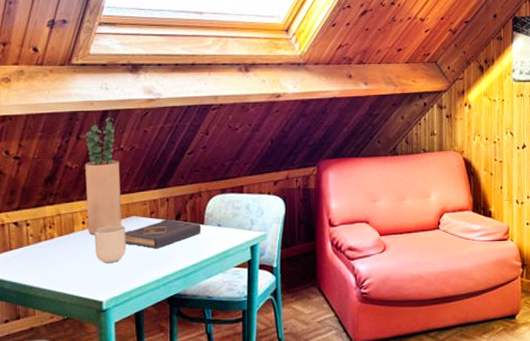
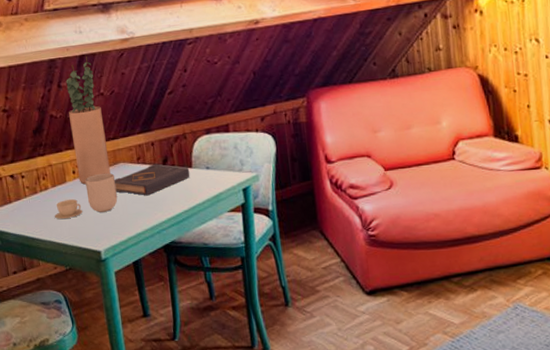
teacup: none [58,249,89,268] -> present [55,199,83,219]

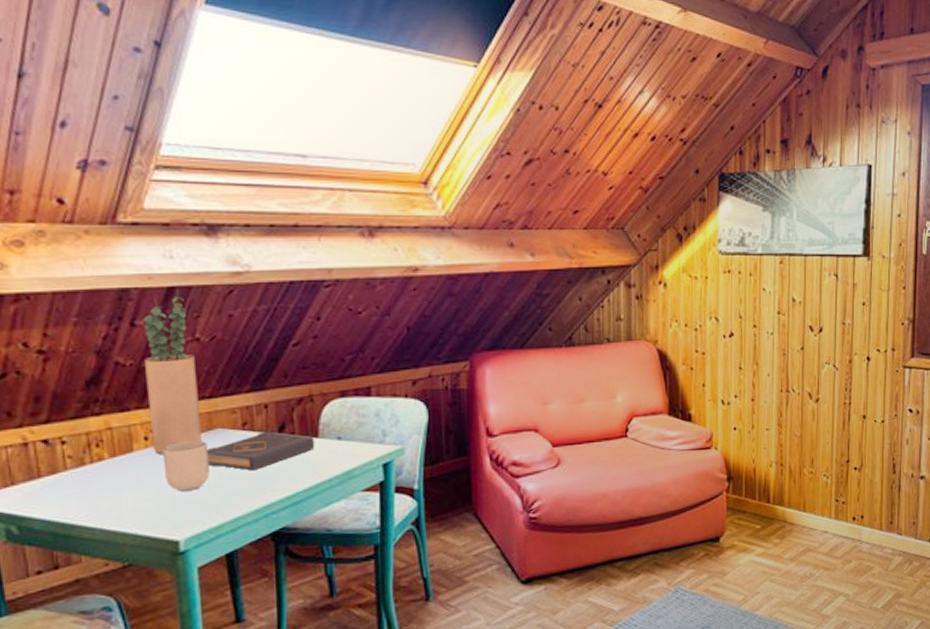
teacup: present [55,199,83,219] -> none [111,474,156,500]

